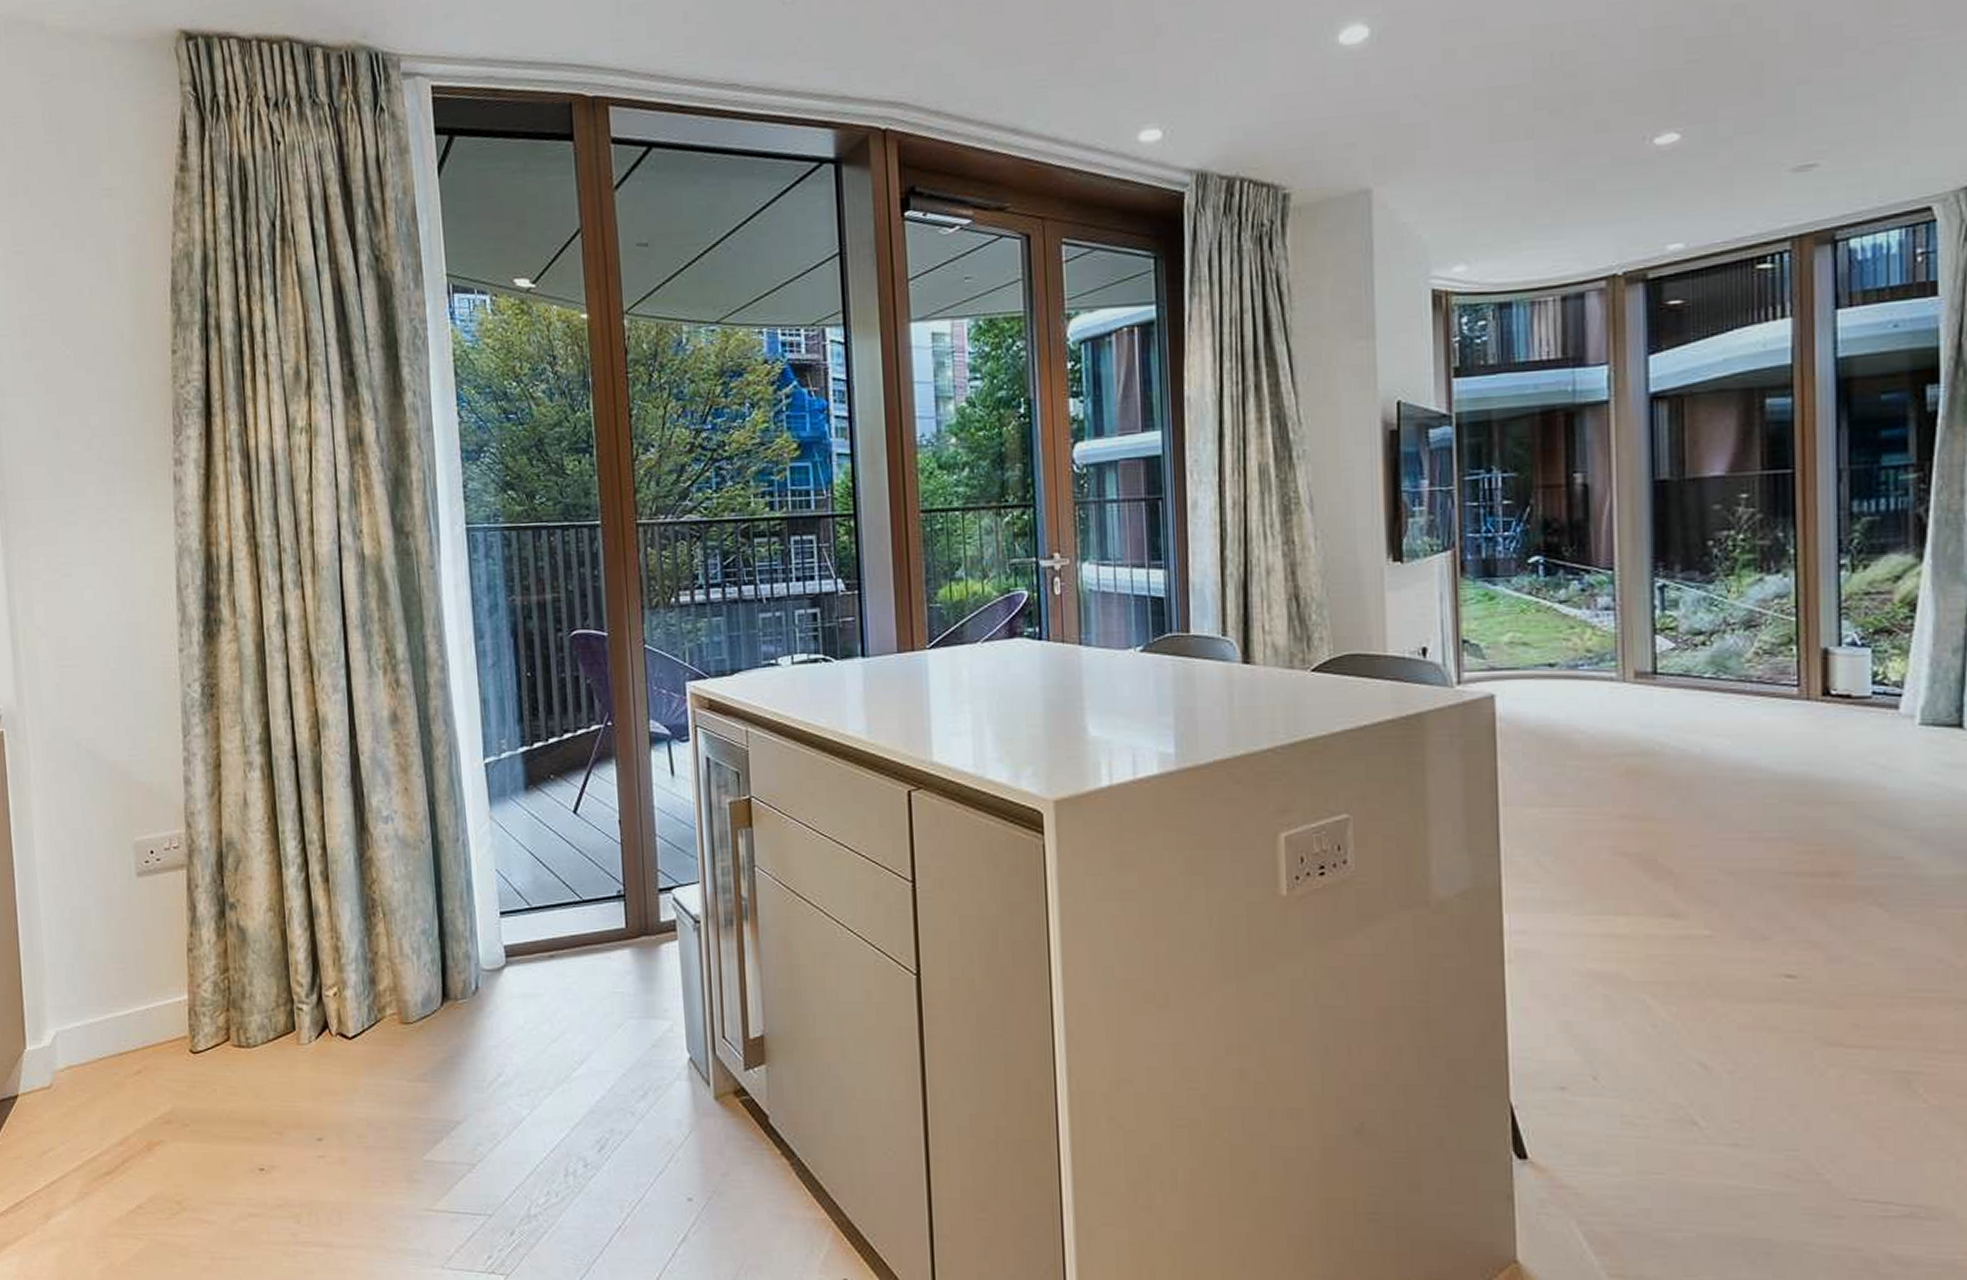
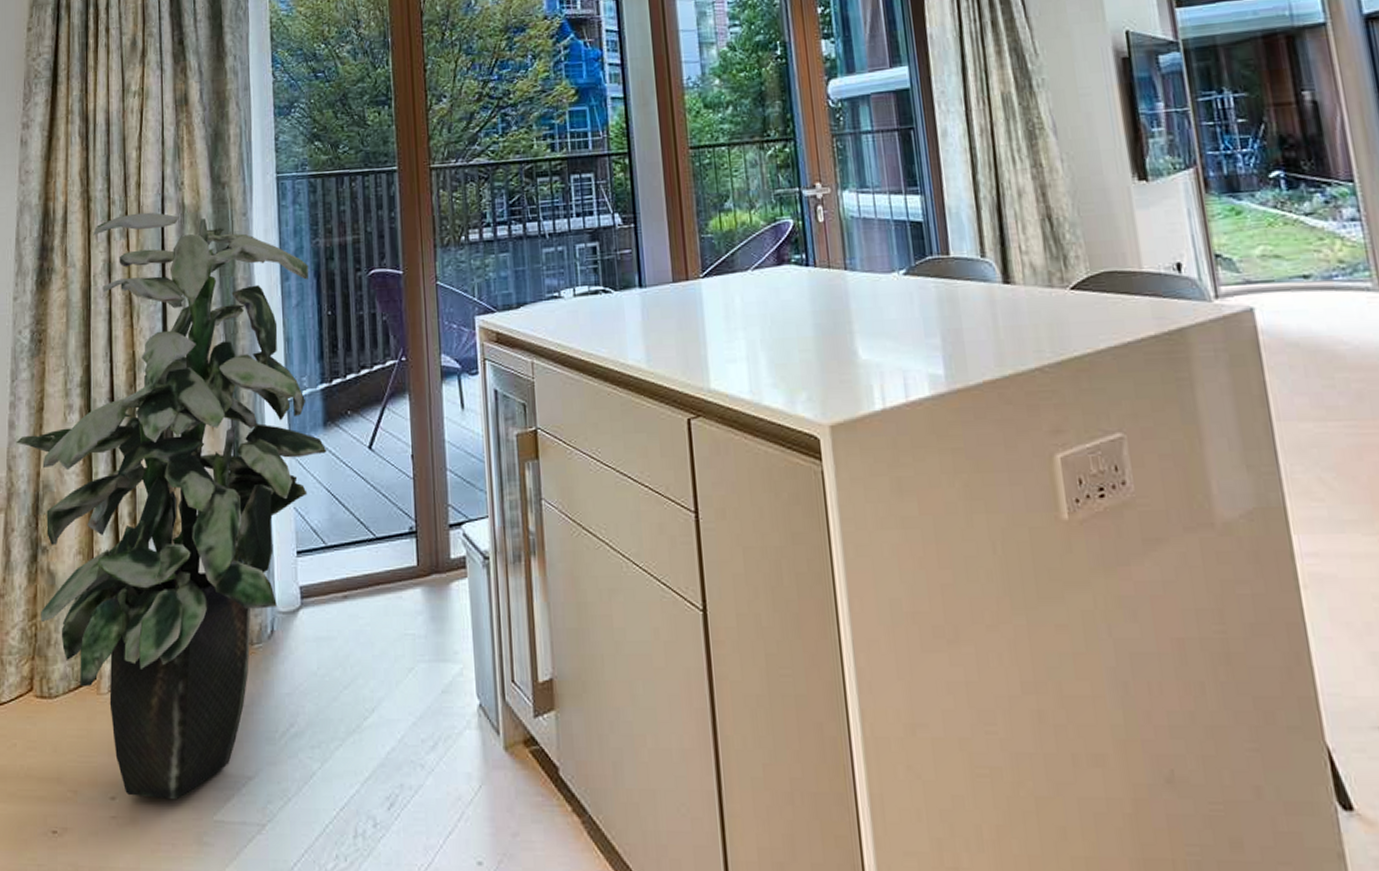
indoor plant: none [193,561,530,1140] -> present [16,212,327,799]

